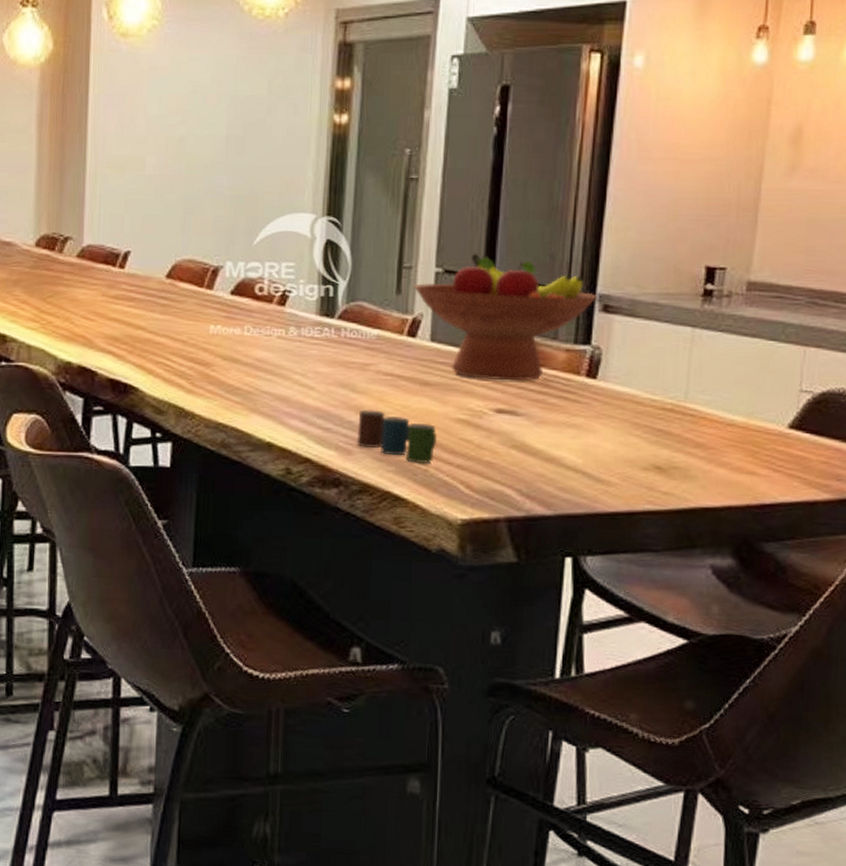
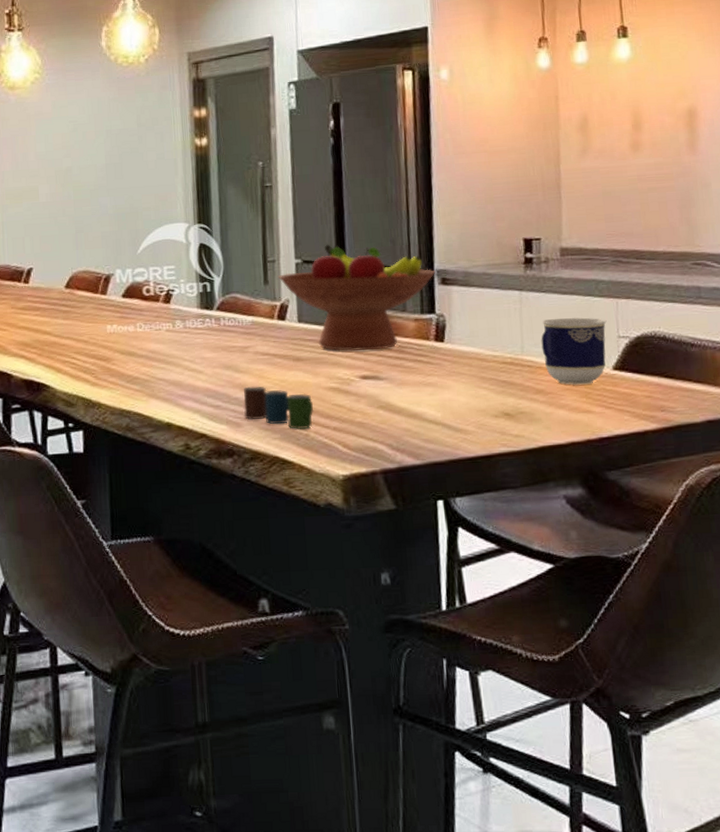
cup: none [709,362,790,442] -> present [541,317,607,385]

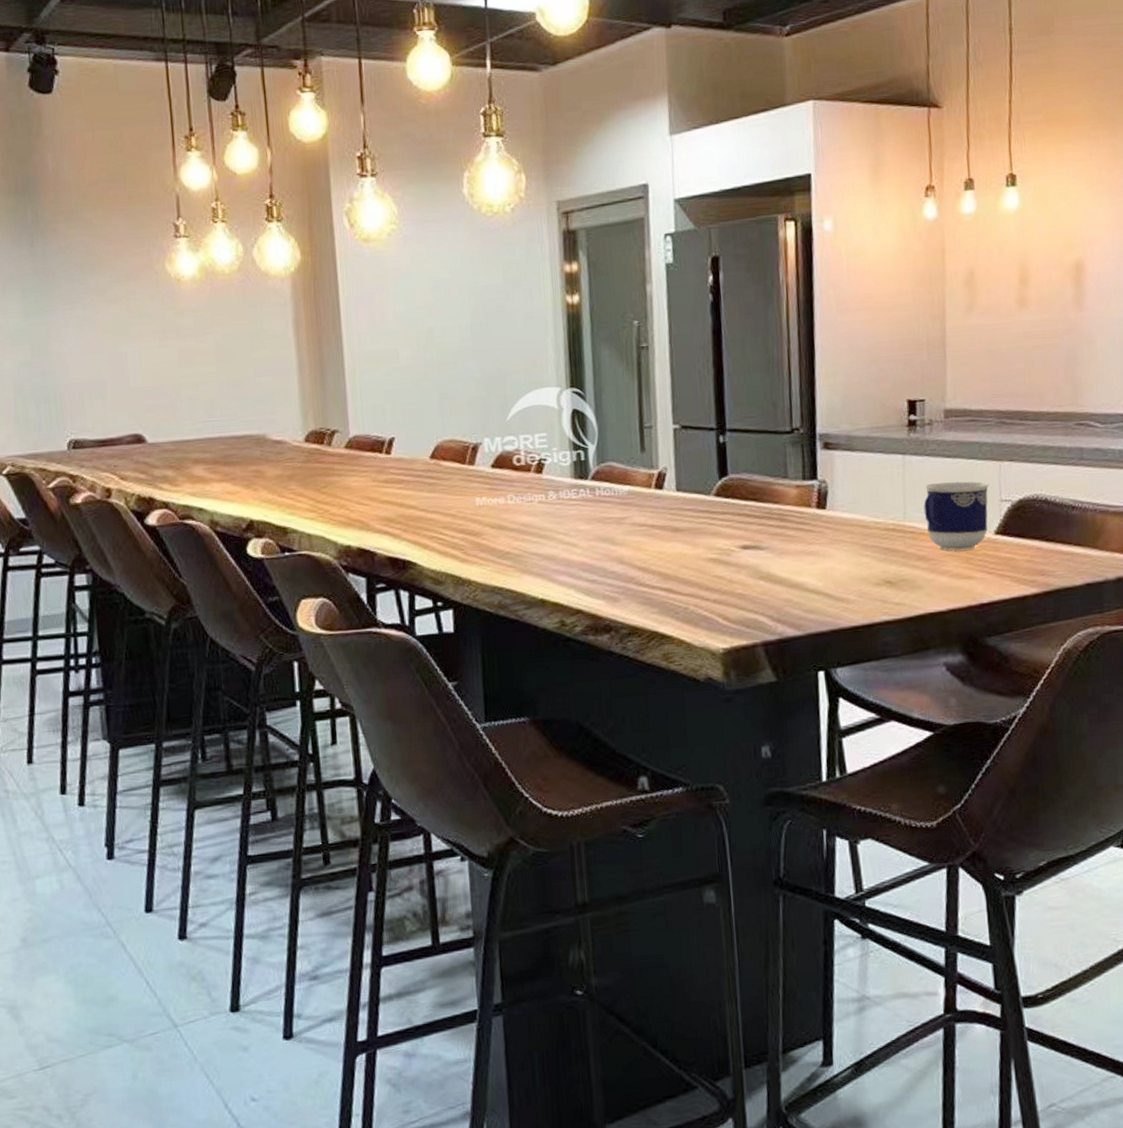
cup: present [243,386,314,429] -> none [620,558,694,603]
fruit bowl: present [278,244,436,351] -> none [655,408,818,521]

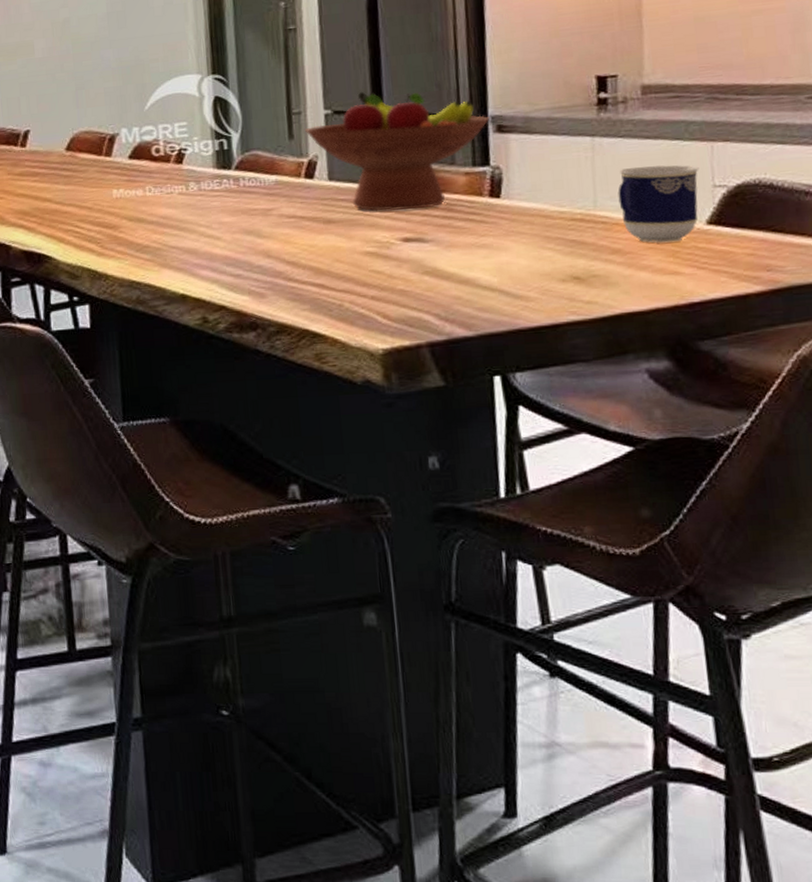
fruit bowl: none [655,408,818,521] -> present [304,91,490,211]

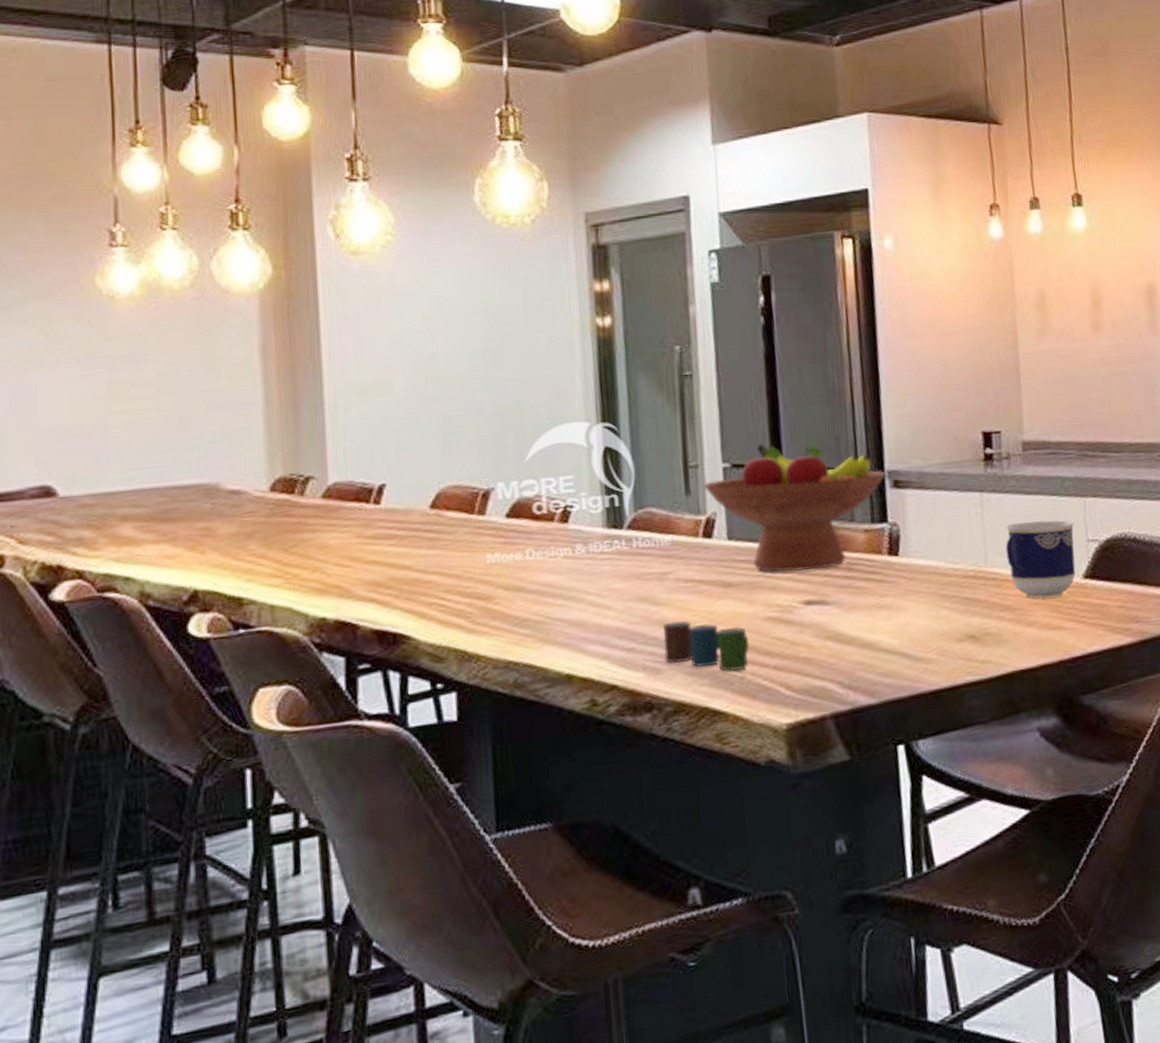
cup: none [267,252,349,299] -> present [663,620,750,672]

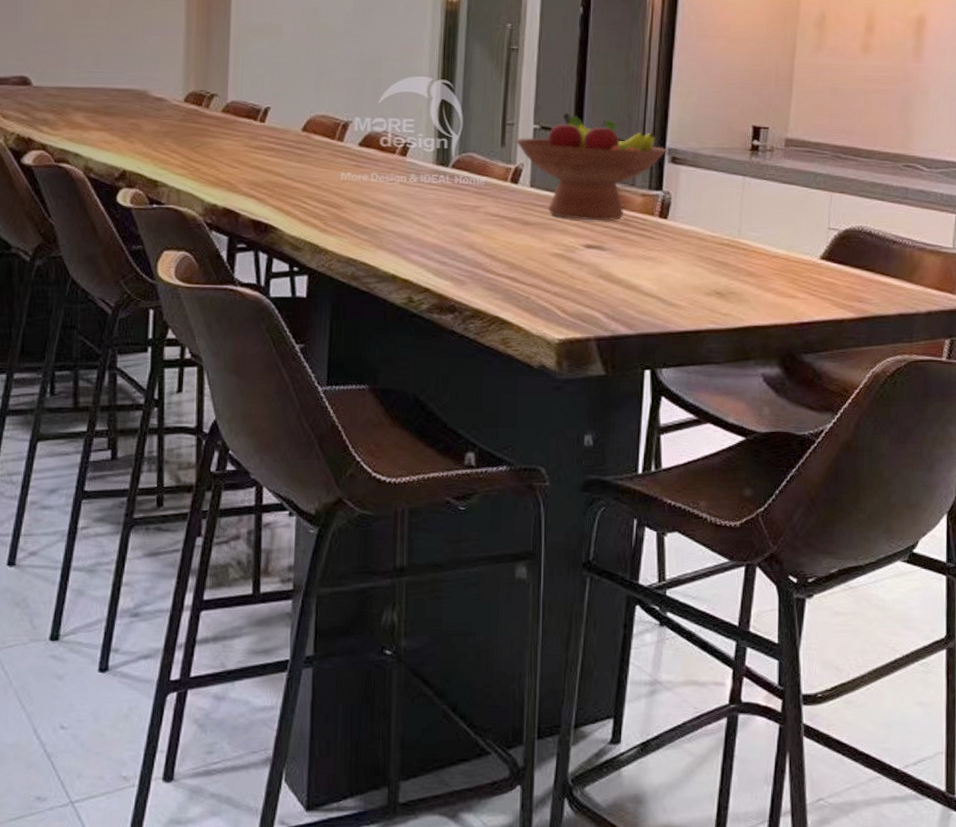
cup: present [663,620,750,672] -> none [468,246,537,292]
cup: present [1005,520,1076,598] -> none [757,205,820,271]

